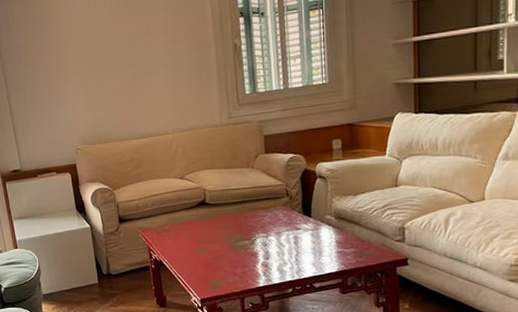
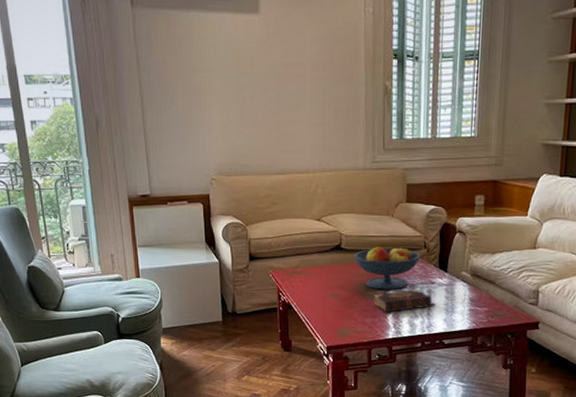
fruit bowl: none [219,196,283,240] -> present [354,246,420,290]
book: none [241,237,304,261] -> present [373,290,436,312]

